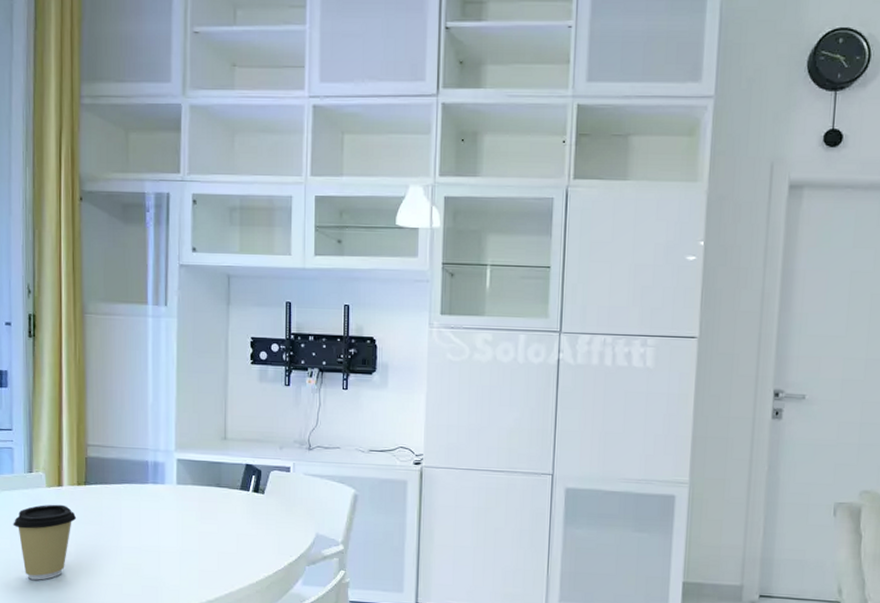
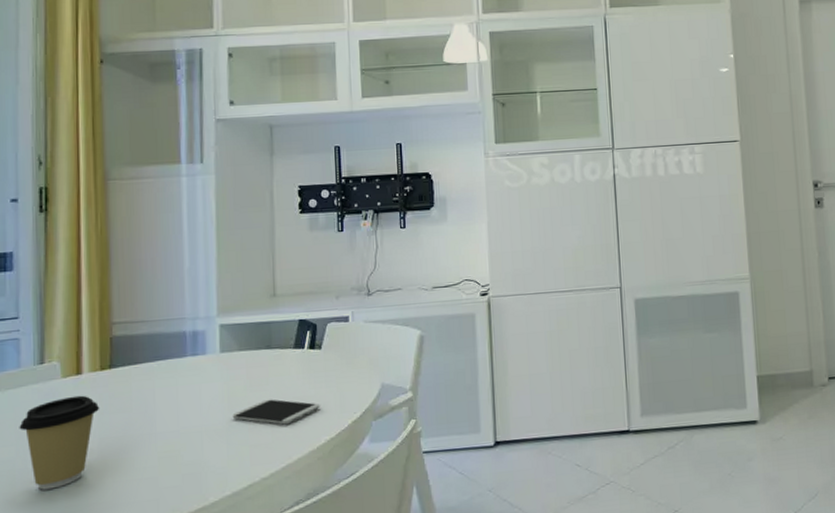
smartphone: none [185,532,261,557] -> present [232,399,320,425]

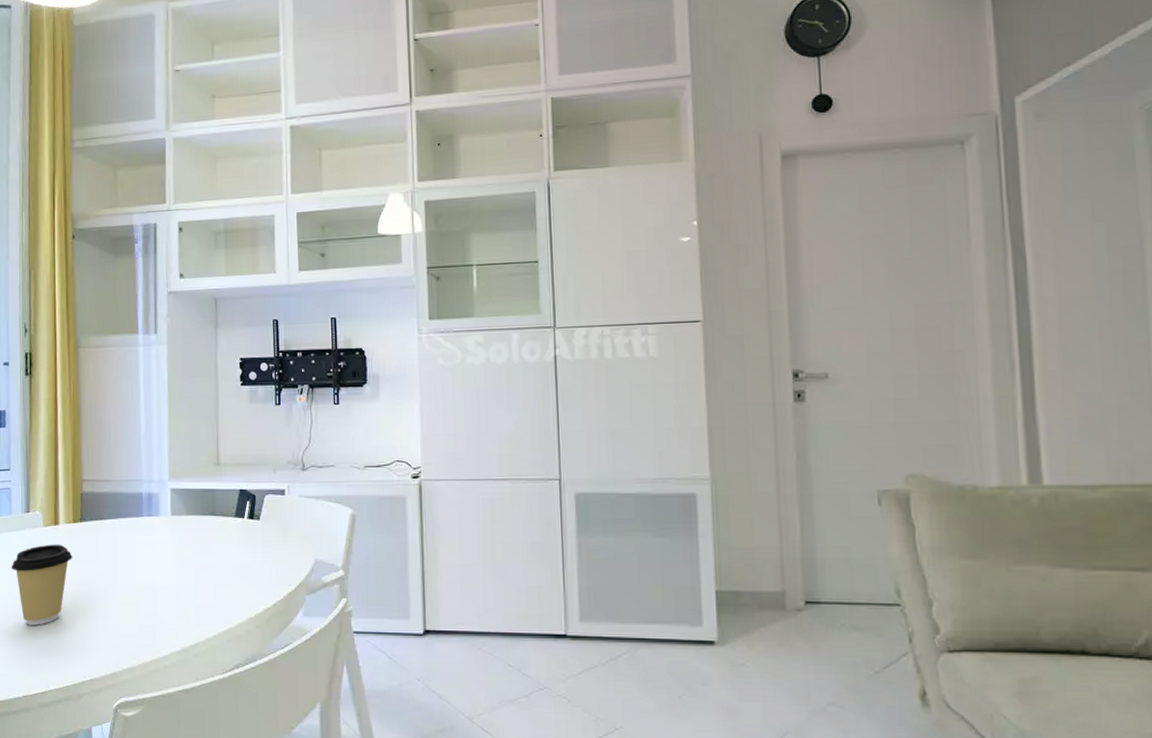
smartphone: present [232,399,320,425] -> none [181,564,258,590]

